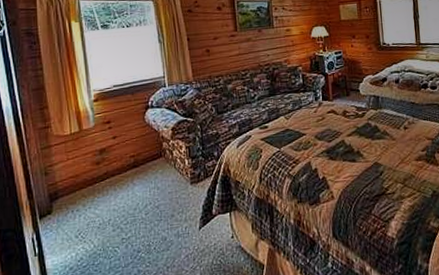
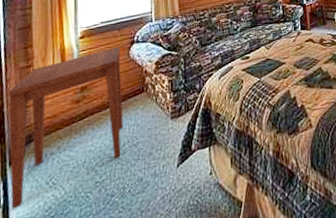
side table: none [30,111,144,258] -> present [8,46,124,210]

